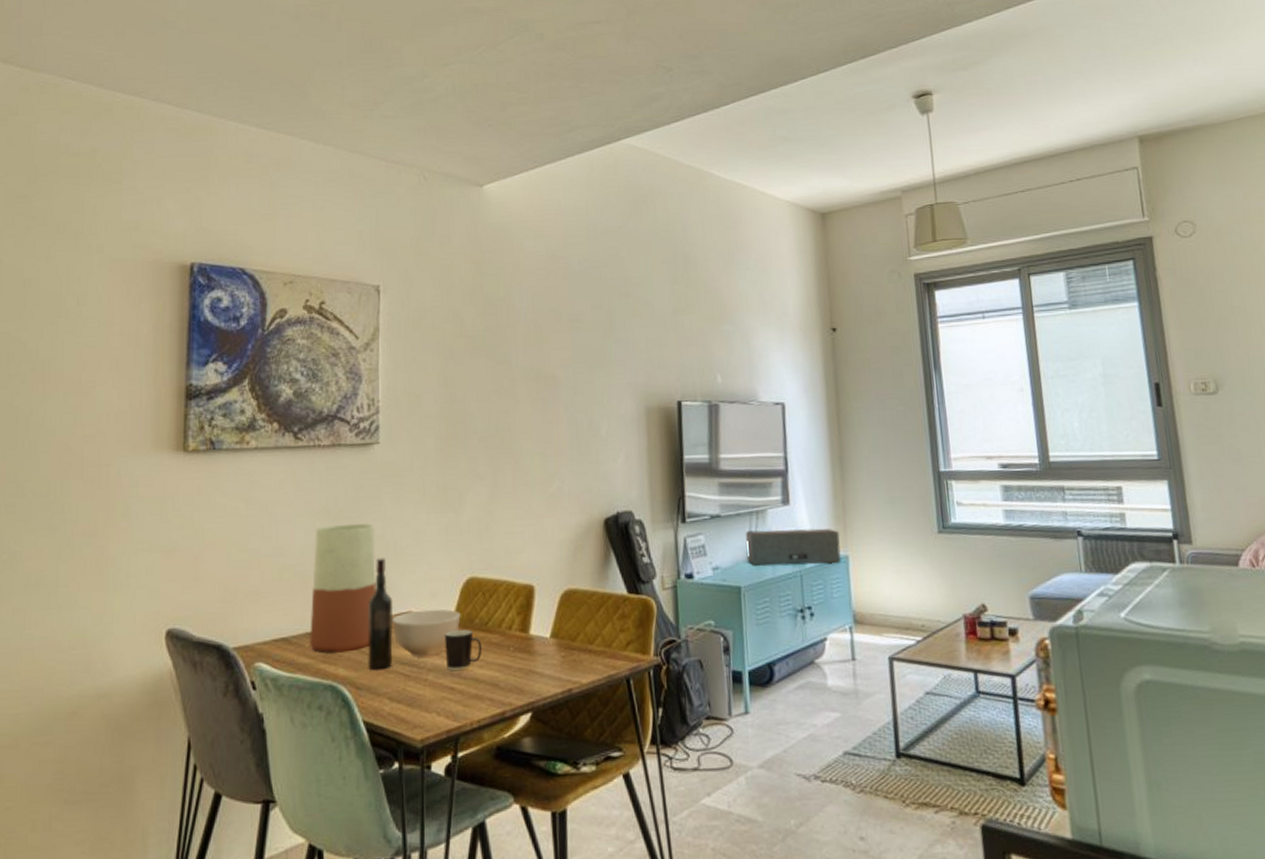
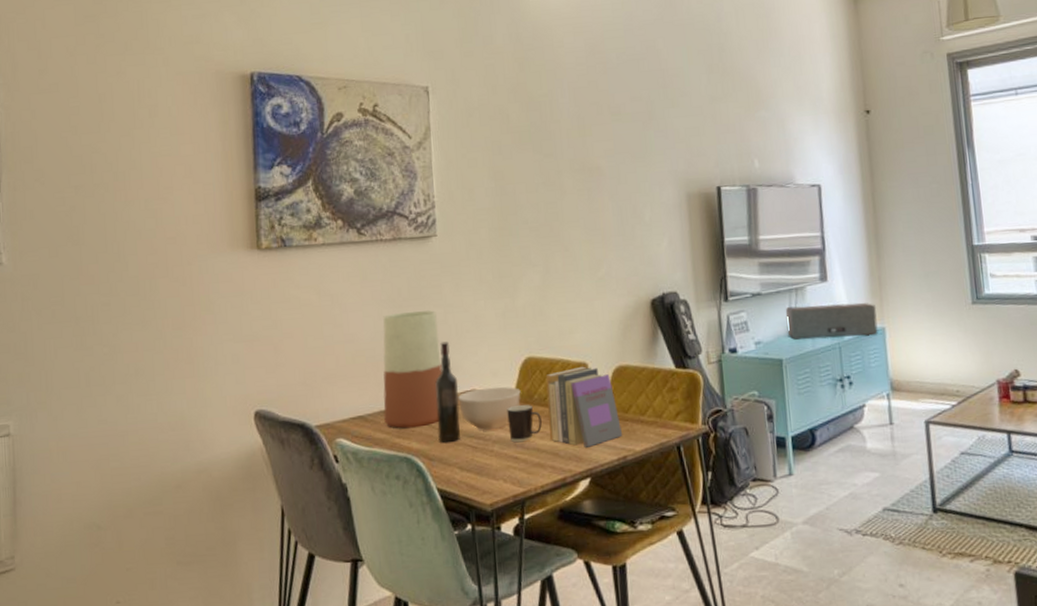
books: none [488,589,569,678] -> present [545,366,623,448]

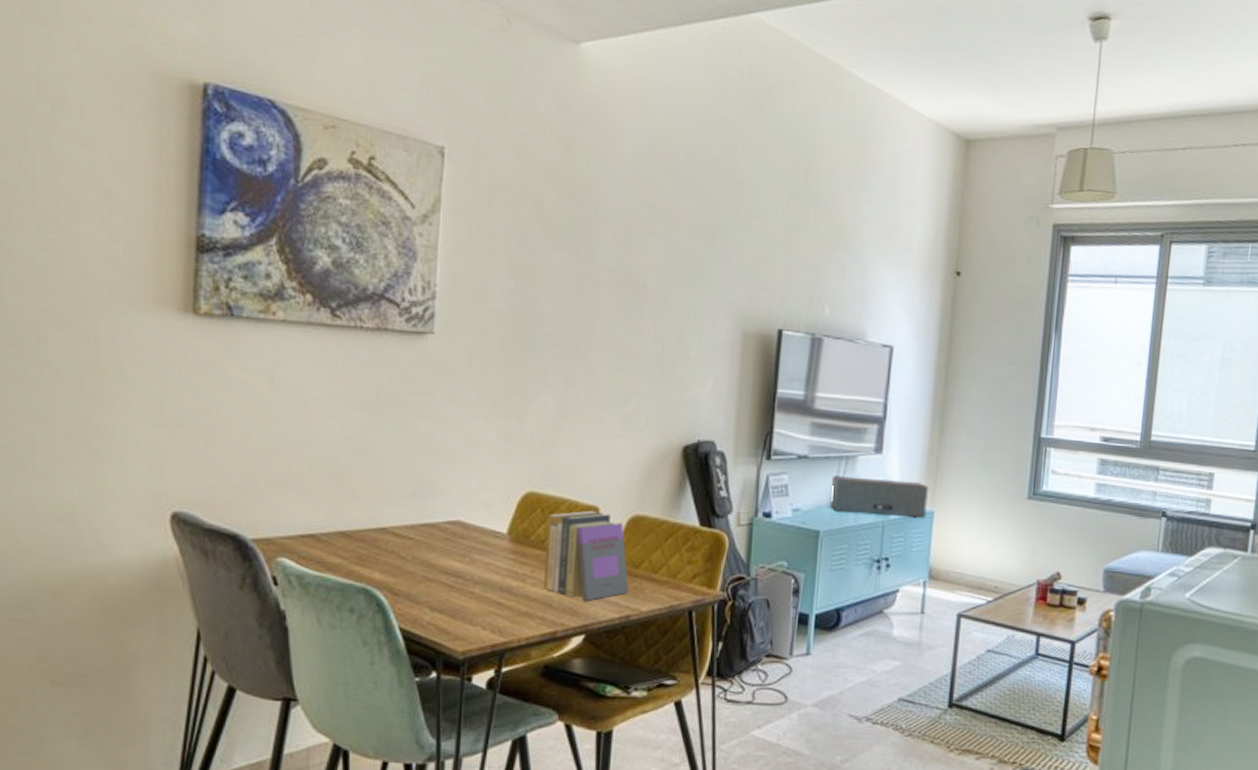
vase: present [382,310,442,428] -> none [342,419,424,556]
wine bottle: present [435,341,460,442] -> none [408,460,440,577]
bowl: present [458,386,521,430] -> none [438,520,516,568]
mug: present [507,404,542,443] -> none [495,544,536,587]

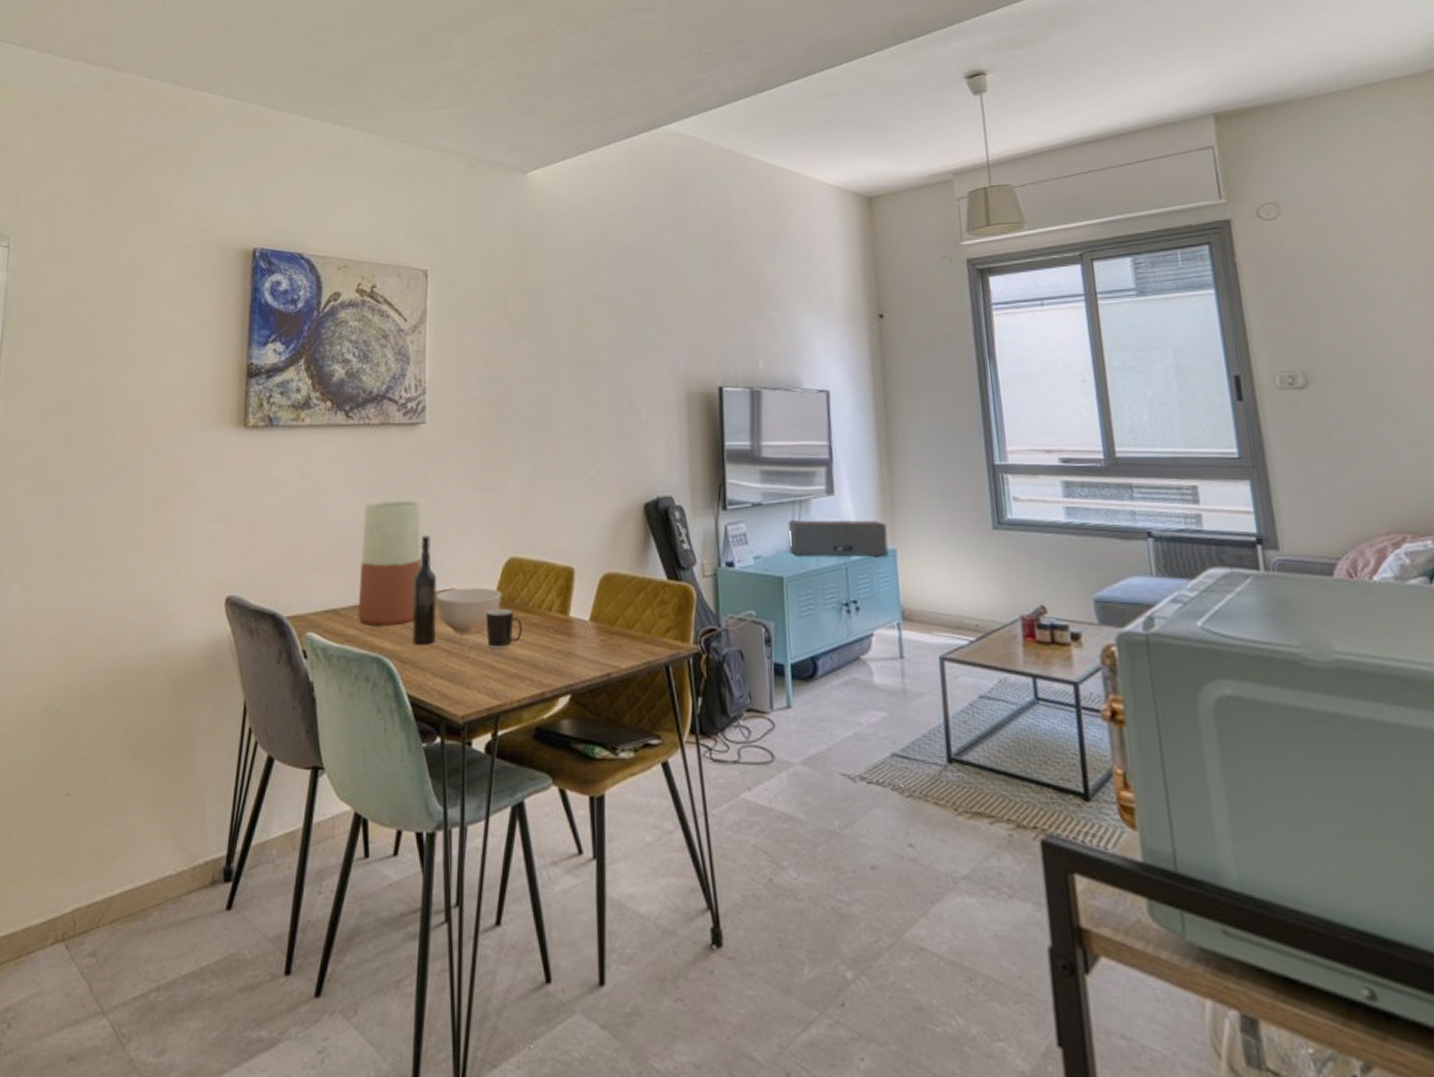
vase: none [342,419,424,556] -> present [358,501,421,626]
wine bottle: none [408,460,440,577] -> present [412,535,437,644]
bowl: none [438,520,516,568] -> present [436,587,502,633]
mug: none [495,544,536,587] -> present [486,608,522,650]
books: present [543,510,629,601] -> none [529,571,608,660]

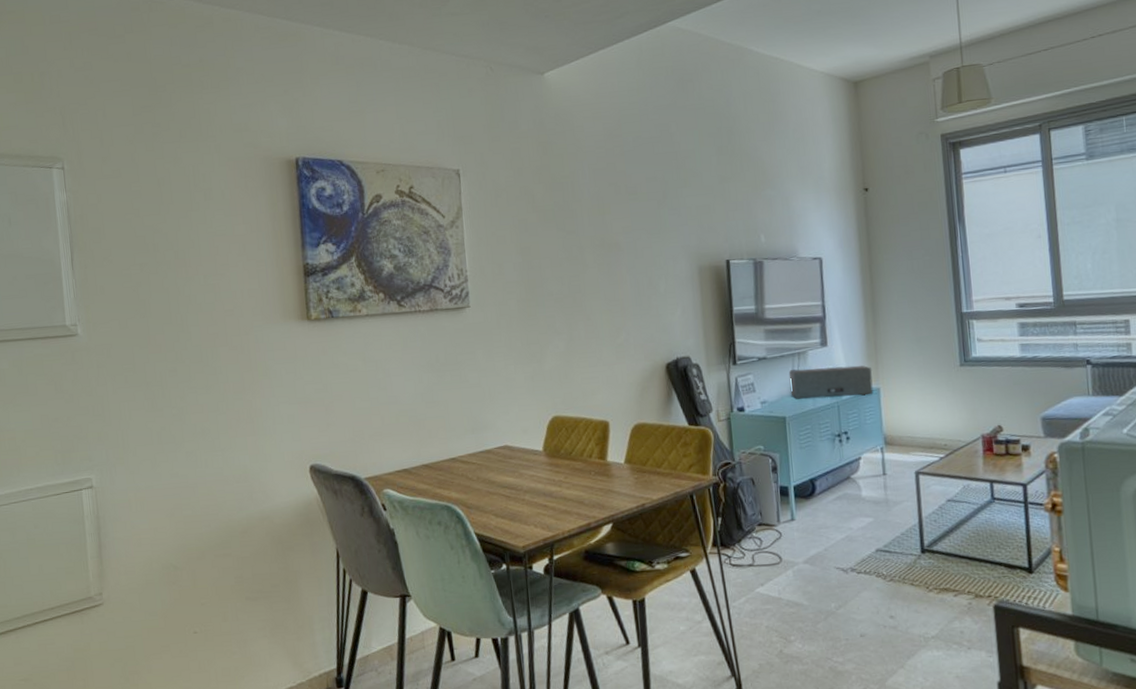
vase: present [358,501,421,626] -> none [423,374,477,480]
wine bottle: present [412,535,437,644] -> none [471,402,495,492]
bowl: present [436,587,502,633] -> none [492,442,549,481]
mug: present [486,608,522,650] -> none [536,458,568,492]

